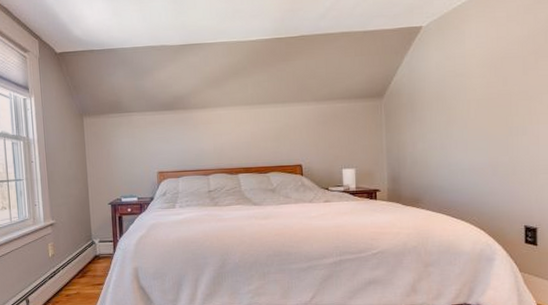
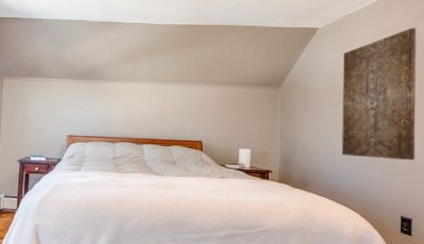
wall art: none [453,14,538,166] -> present [341,27,417,161]

